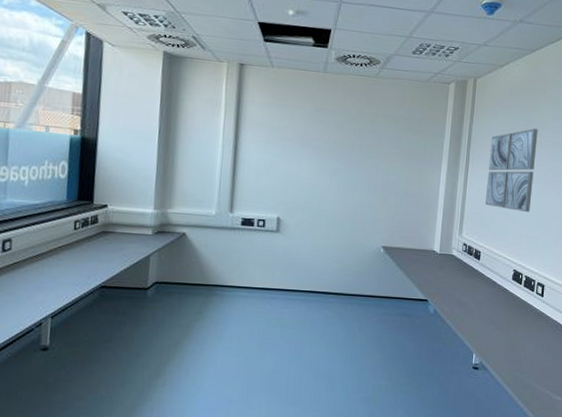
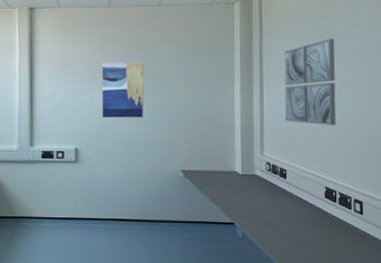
wall art: none [308,130,356,191] -> present [102,62,144,118]

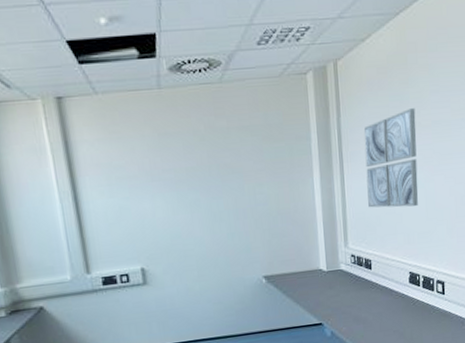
wall art: present [102,62,144,118] -> none [159,156,217,228]

